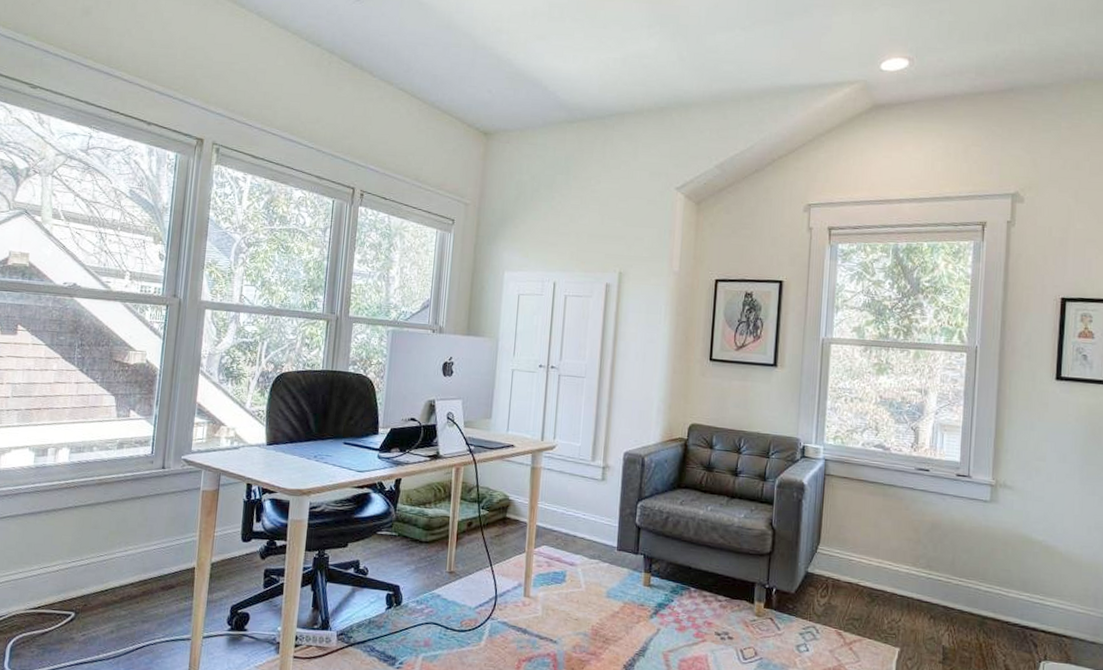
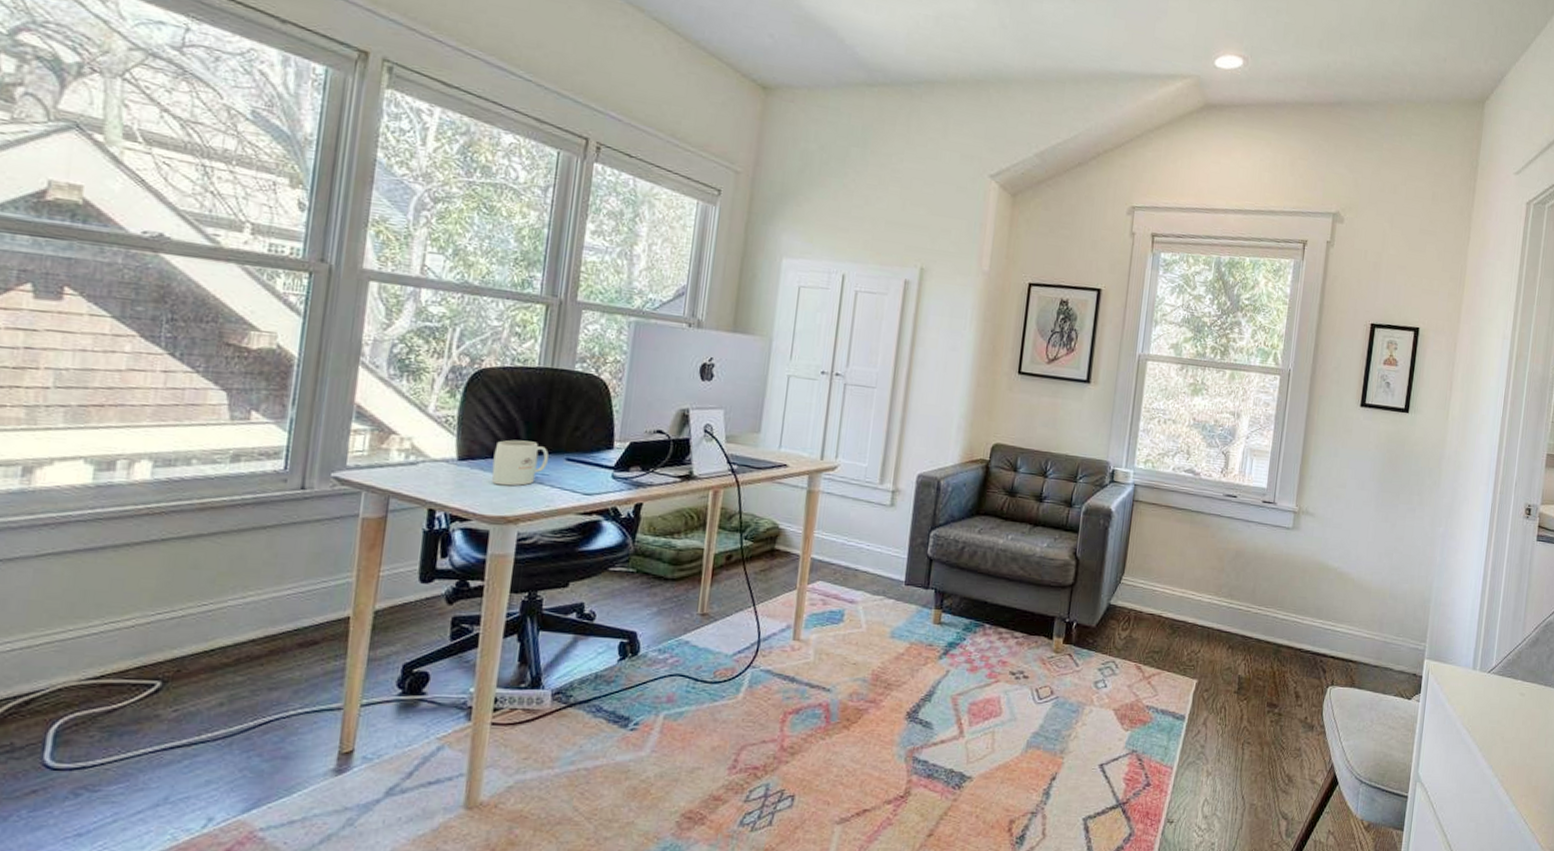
mug: none [290,428,332,465] -> present [491,439,549,486]

